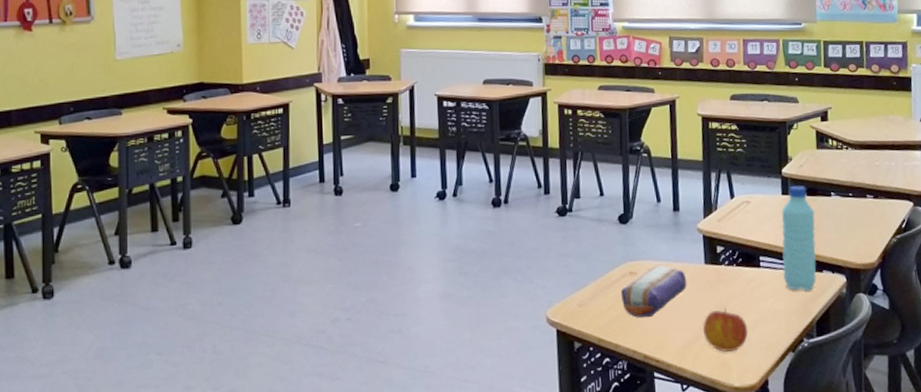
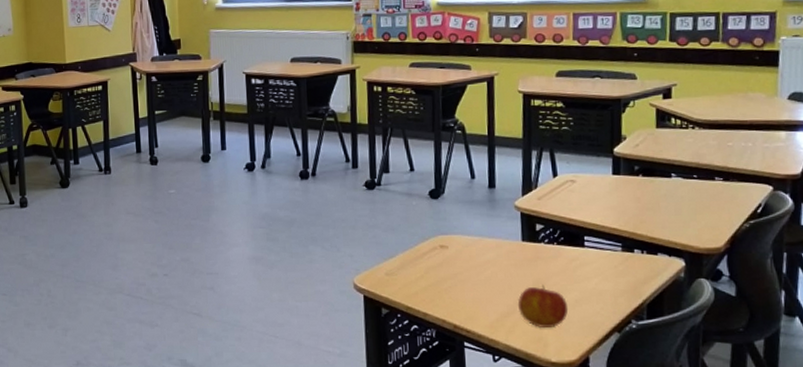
pencil case: present [621,265,687,318] -> none [431,240,502,290]
water bottle: present [781,186,817,291] -> none [610,166,652,273]

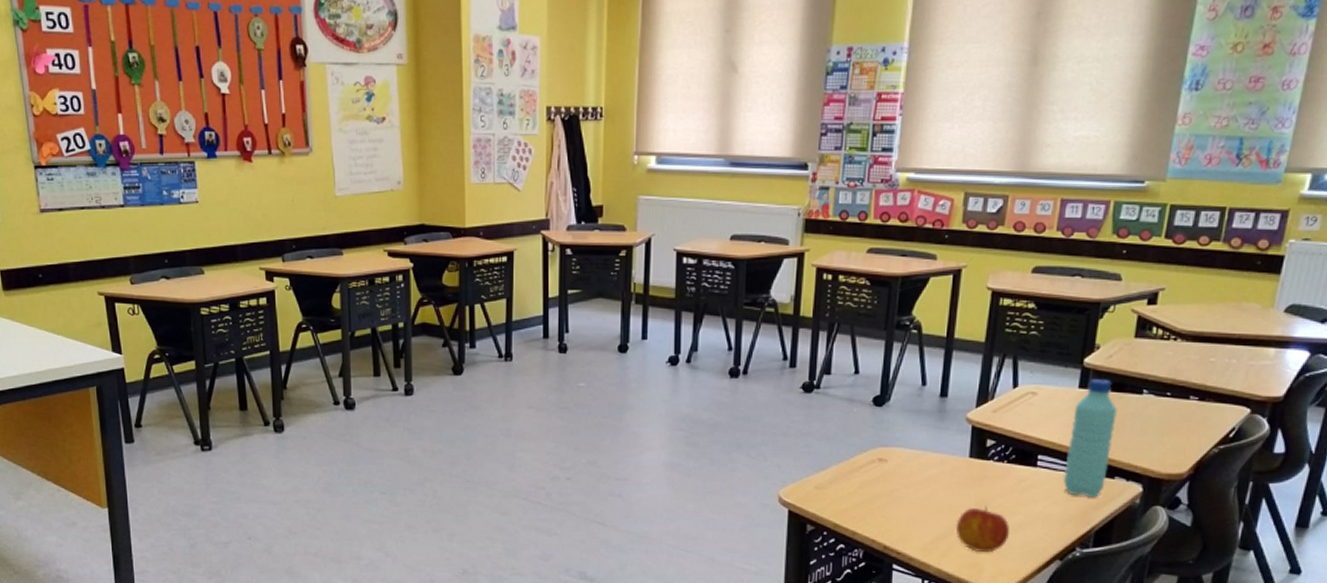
water bottle: none [610,166,652,273] -> present [1062,379,1119,498]

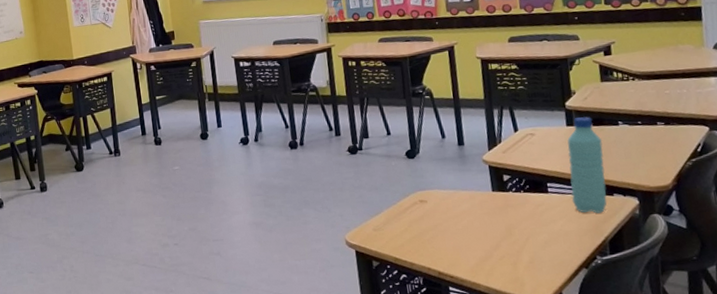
apple: present [955,506,1010,552] -> none [493,229,540,269]

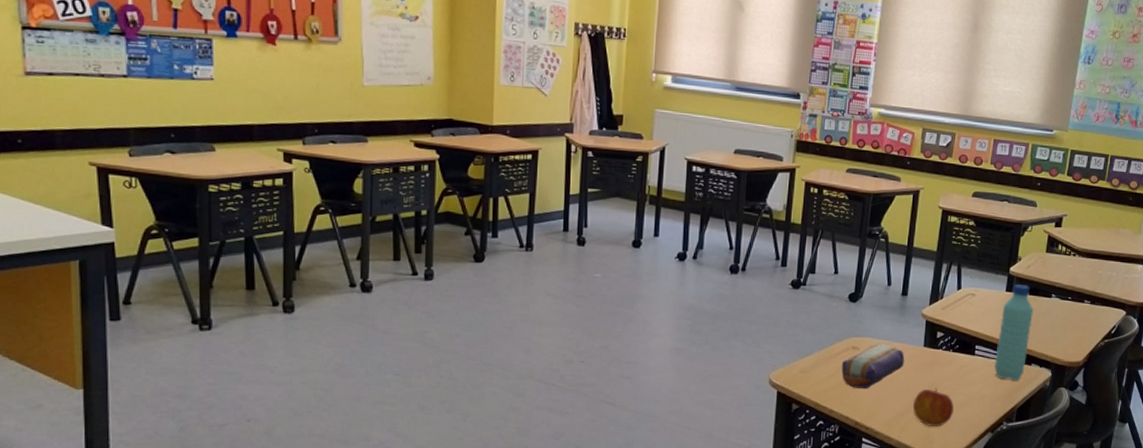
pencil case: none [413,193,476,240] -> present [841,343,905,389]
apple: none [493,229,540,269] -> present [912,387,954,426]

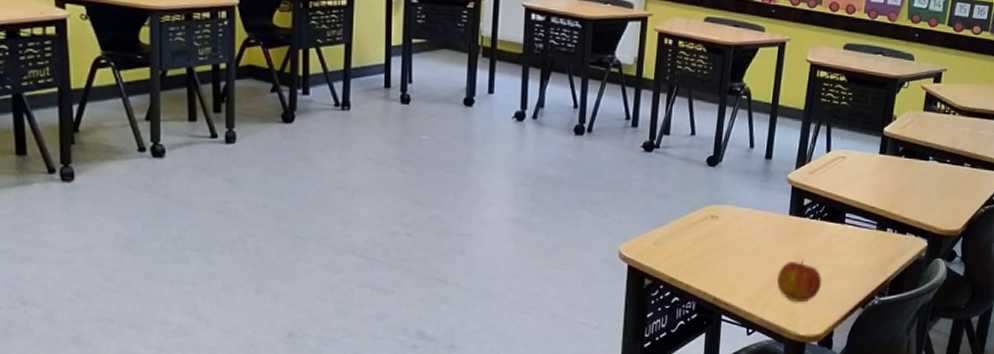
pencil case: present [841,343,905,389] -> none [699,211,769,262]
water bottle: present [994,284,1034,381] -> none [865,146,910,252]

